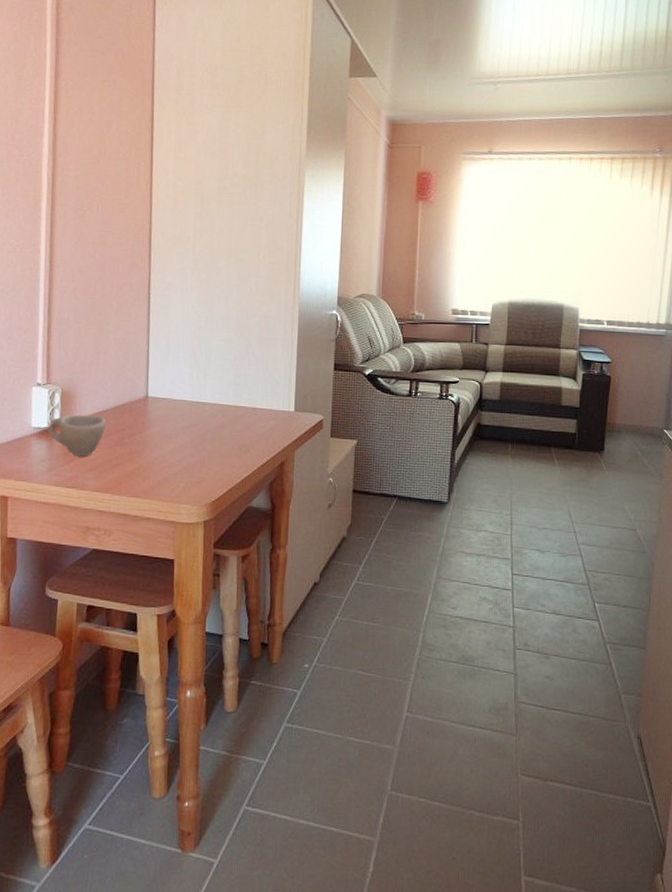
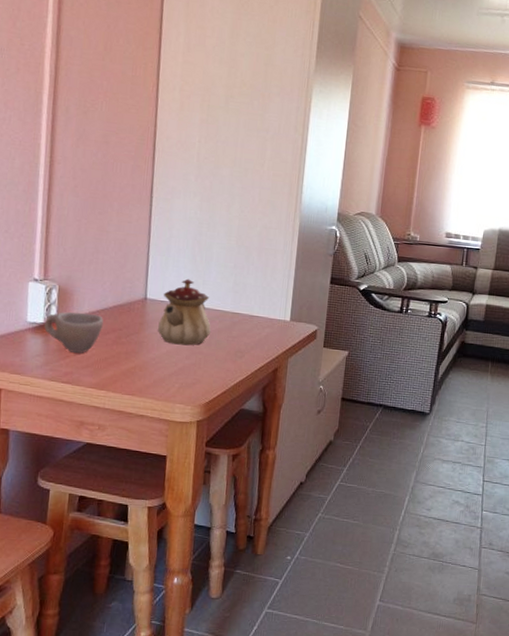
teapot: none [159,374,214,443] -> present [157,278,211,346]

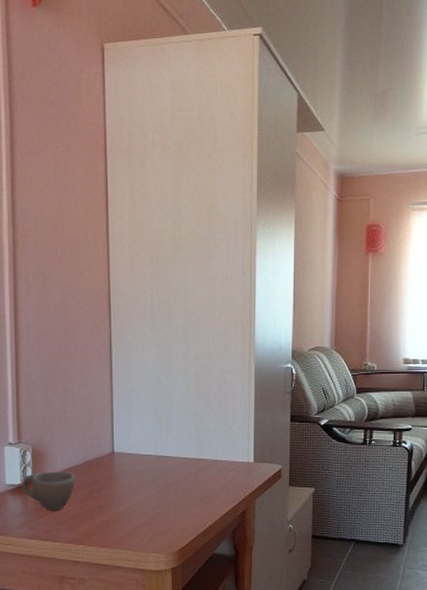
teapot: present [157,278,211,346] -> none [126,429,177,495]

